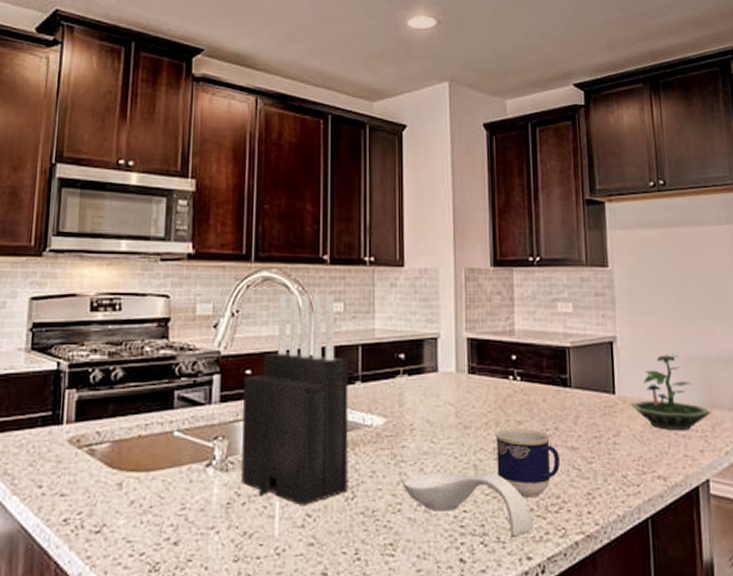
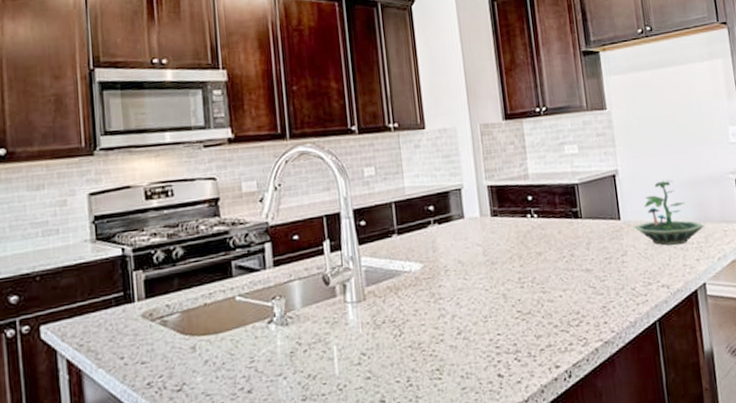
knife block: present [241,294,348,506] -> none [293,161,396,347]
spoon rest: present [403,472,533,537] -> none [442,298,559,351]
cup: present [495,429,561,498] -> none [519,258,578,317]

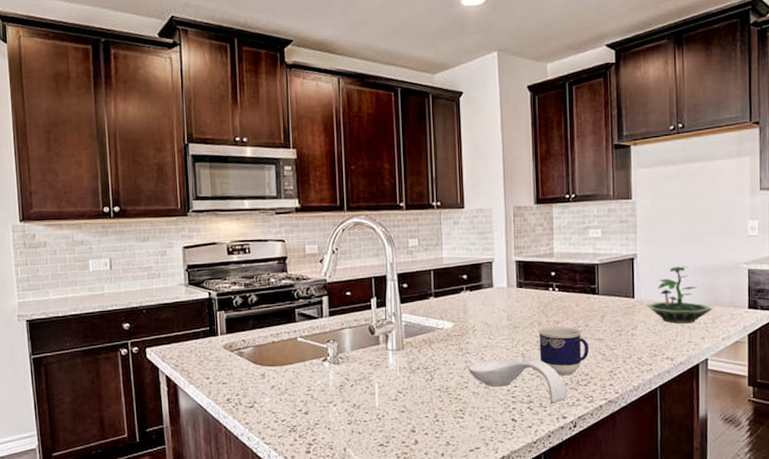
spoon rest: none [442,298,559,351] -> present [468,358,567,403]
cup: none [519,258,578,317] -> present [538,326,589,376]

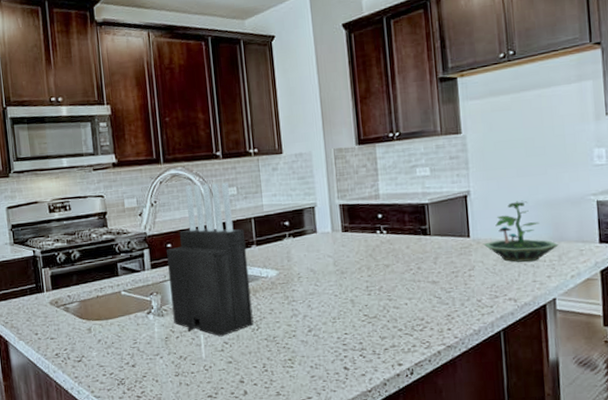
knife block: none [346,233,428,386] -> present [167,182,254,337]
spoon rest: present [468,358,567,403] -> none [295,304,402,350]
cup: present [538,326,589,376] -> none [367,270,423,322]

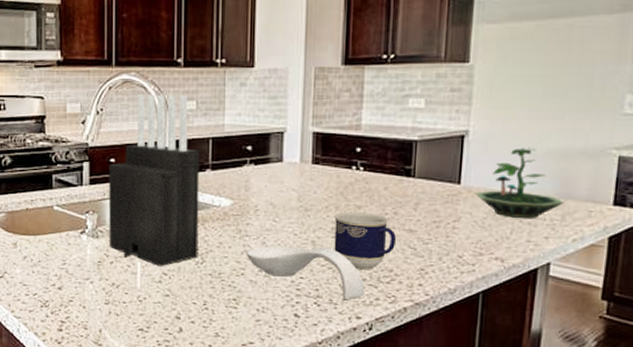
spoon rest: none [295,304,402,350] -> present [246,246,365,301]
cup: none [367,270,423,322] -> present [334,212,397,270]

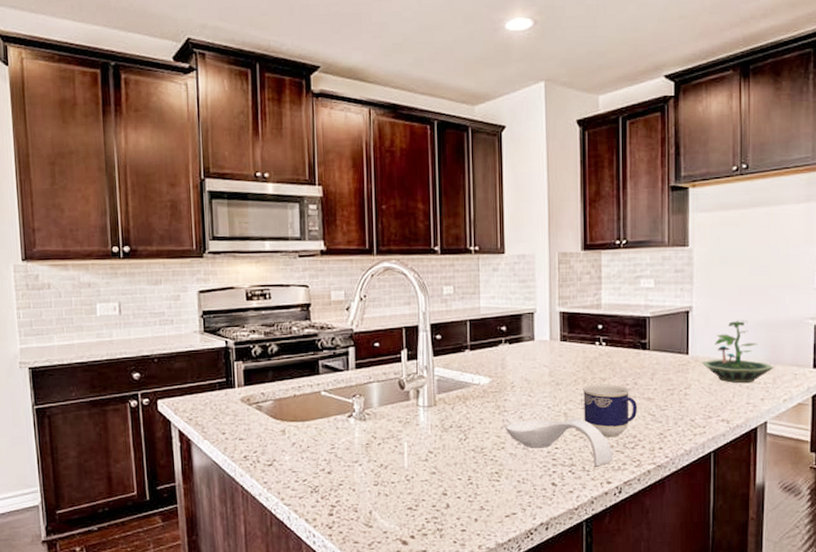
knife block: present [109,94,200,267] -> none [374,280,461,446]

